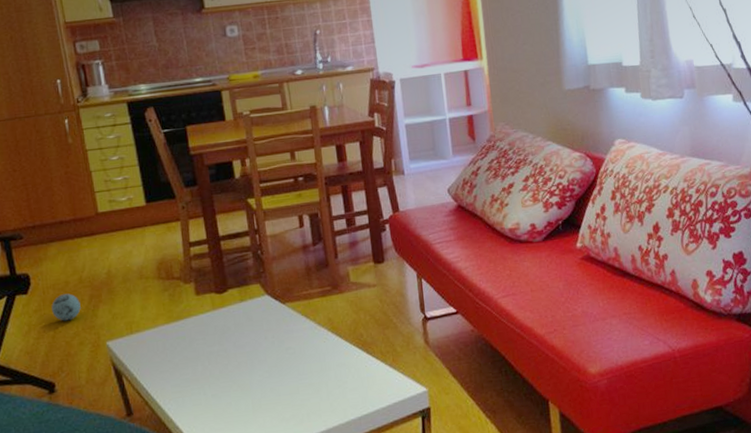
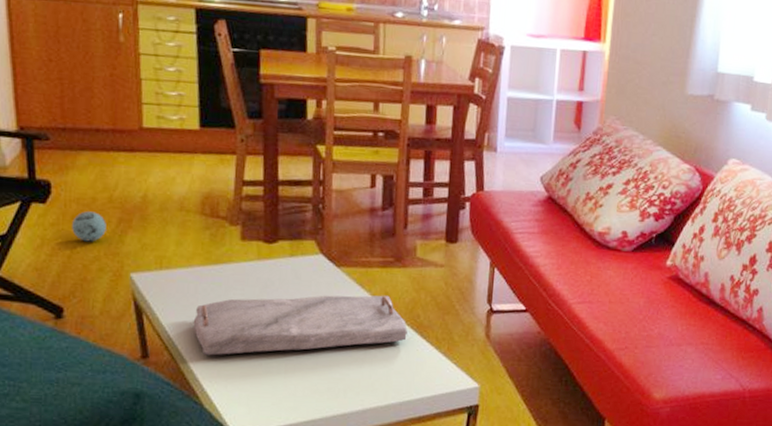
serving tray: none [166,321,355,404] -> present [193,295,407,356]

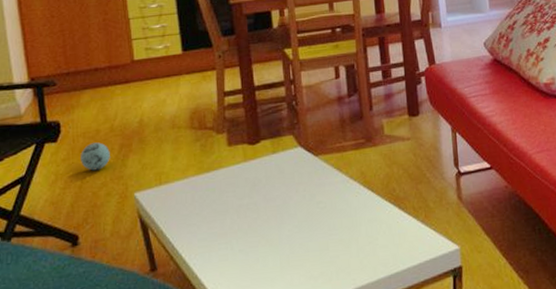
serving tray: present [193,295,407,356] -> none [193,175,386,259]

